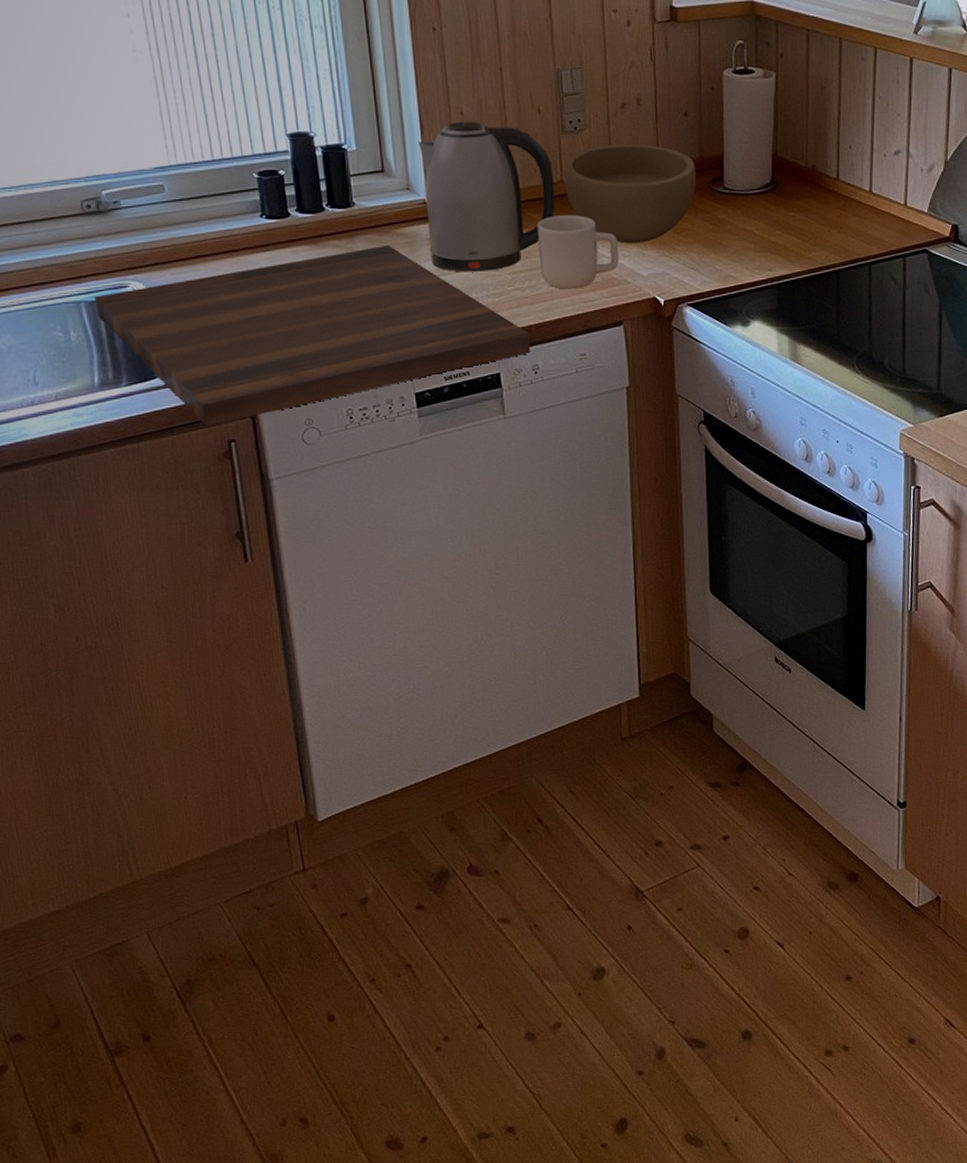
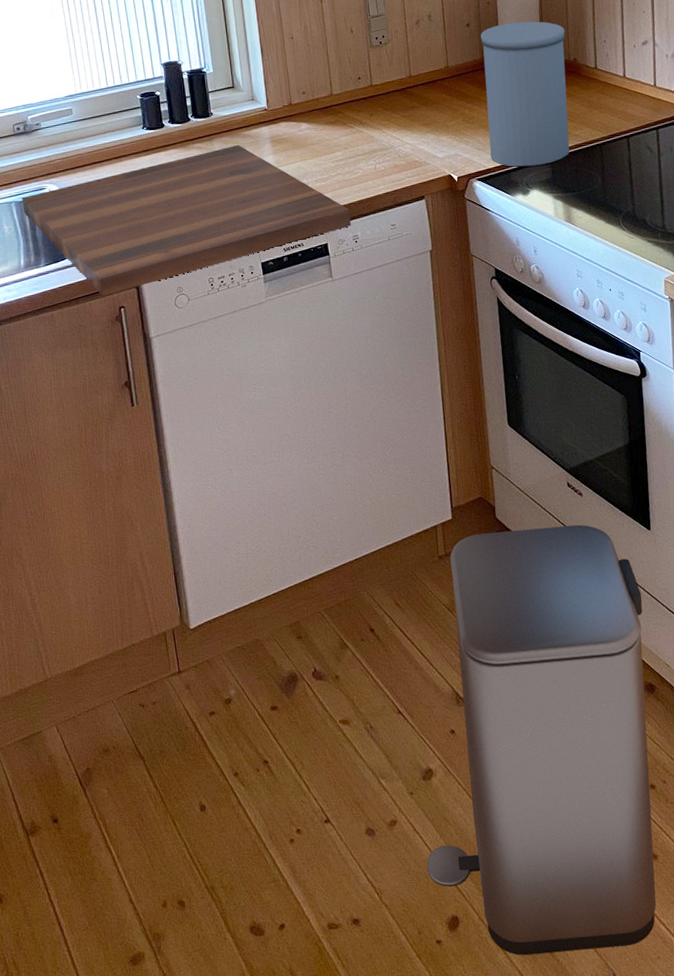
kettle: present [418,121,555,272] -> none [260,43,367,163]
mug: present [537,215,619,289] -> none [353,111,420,172]
bowl: present [563,144,696,243] -> none [372,51,479,132]
pedal bin: none [594,703,851,1154] -> present [427,524,657,955]
canister: none [701,115,803,294] -> present [481,21,570,168]

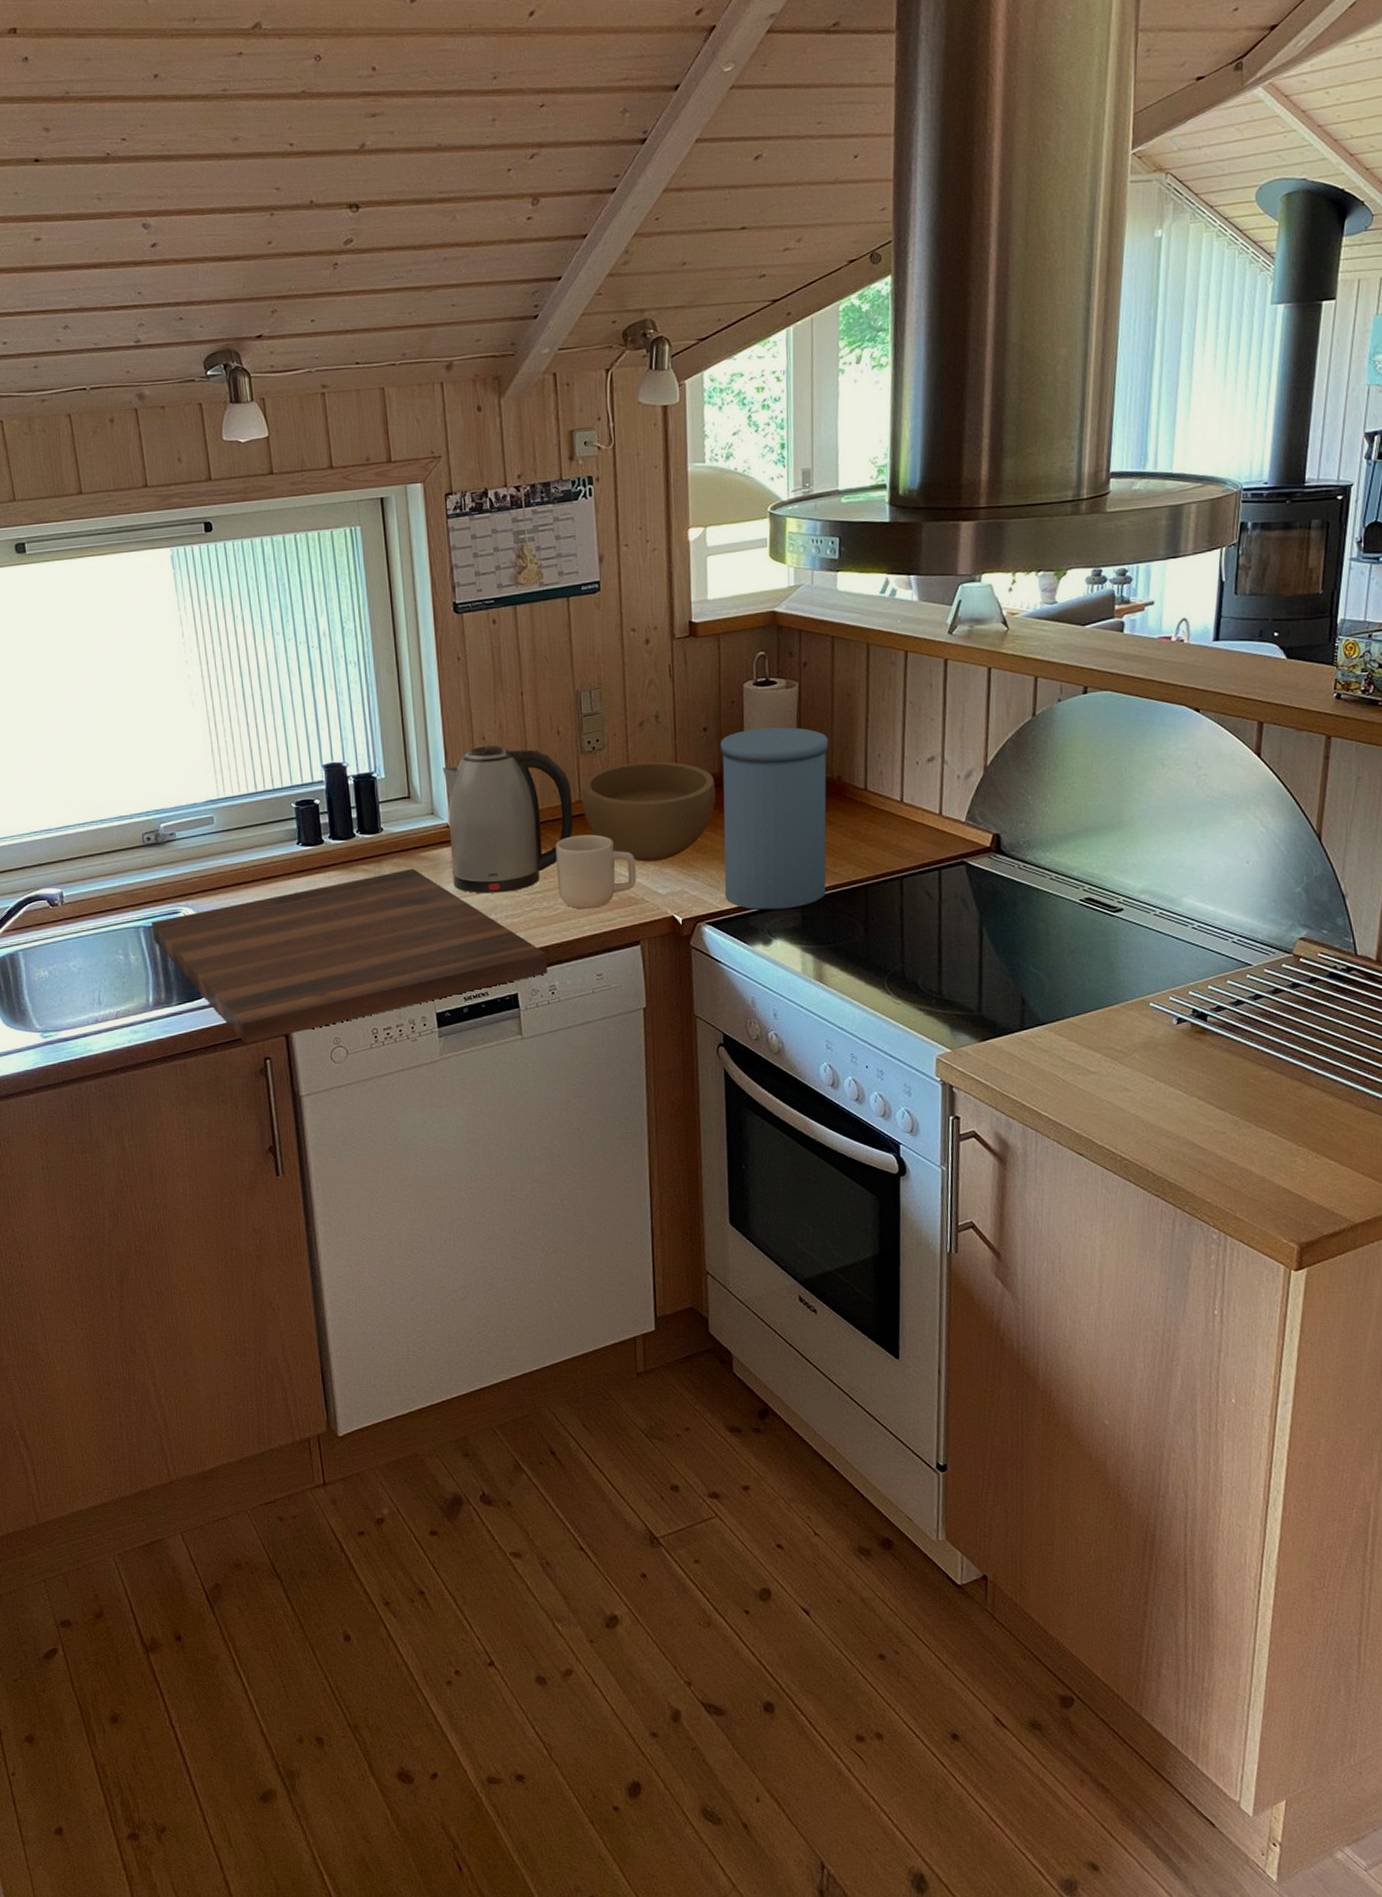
kettle: none [260,43,367,163] -> present [442,745,573,894]
mug: none [353,111,420,172] -> present [555,834,637,909]
bowl: none [372,51,479,132] -> present [581,761,716,862]
pedal bin: present [427,524,657,955] -> none [606,1347,884,1833]

